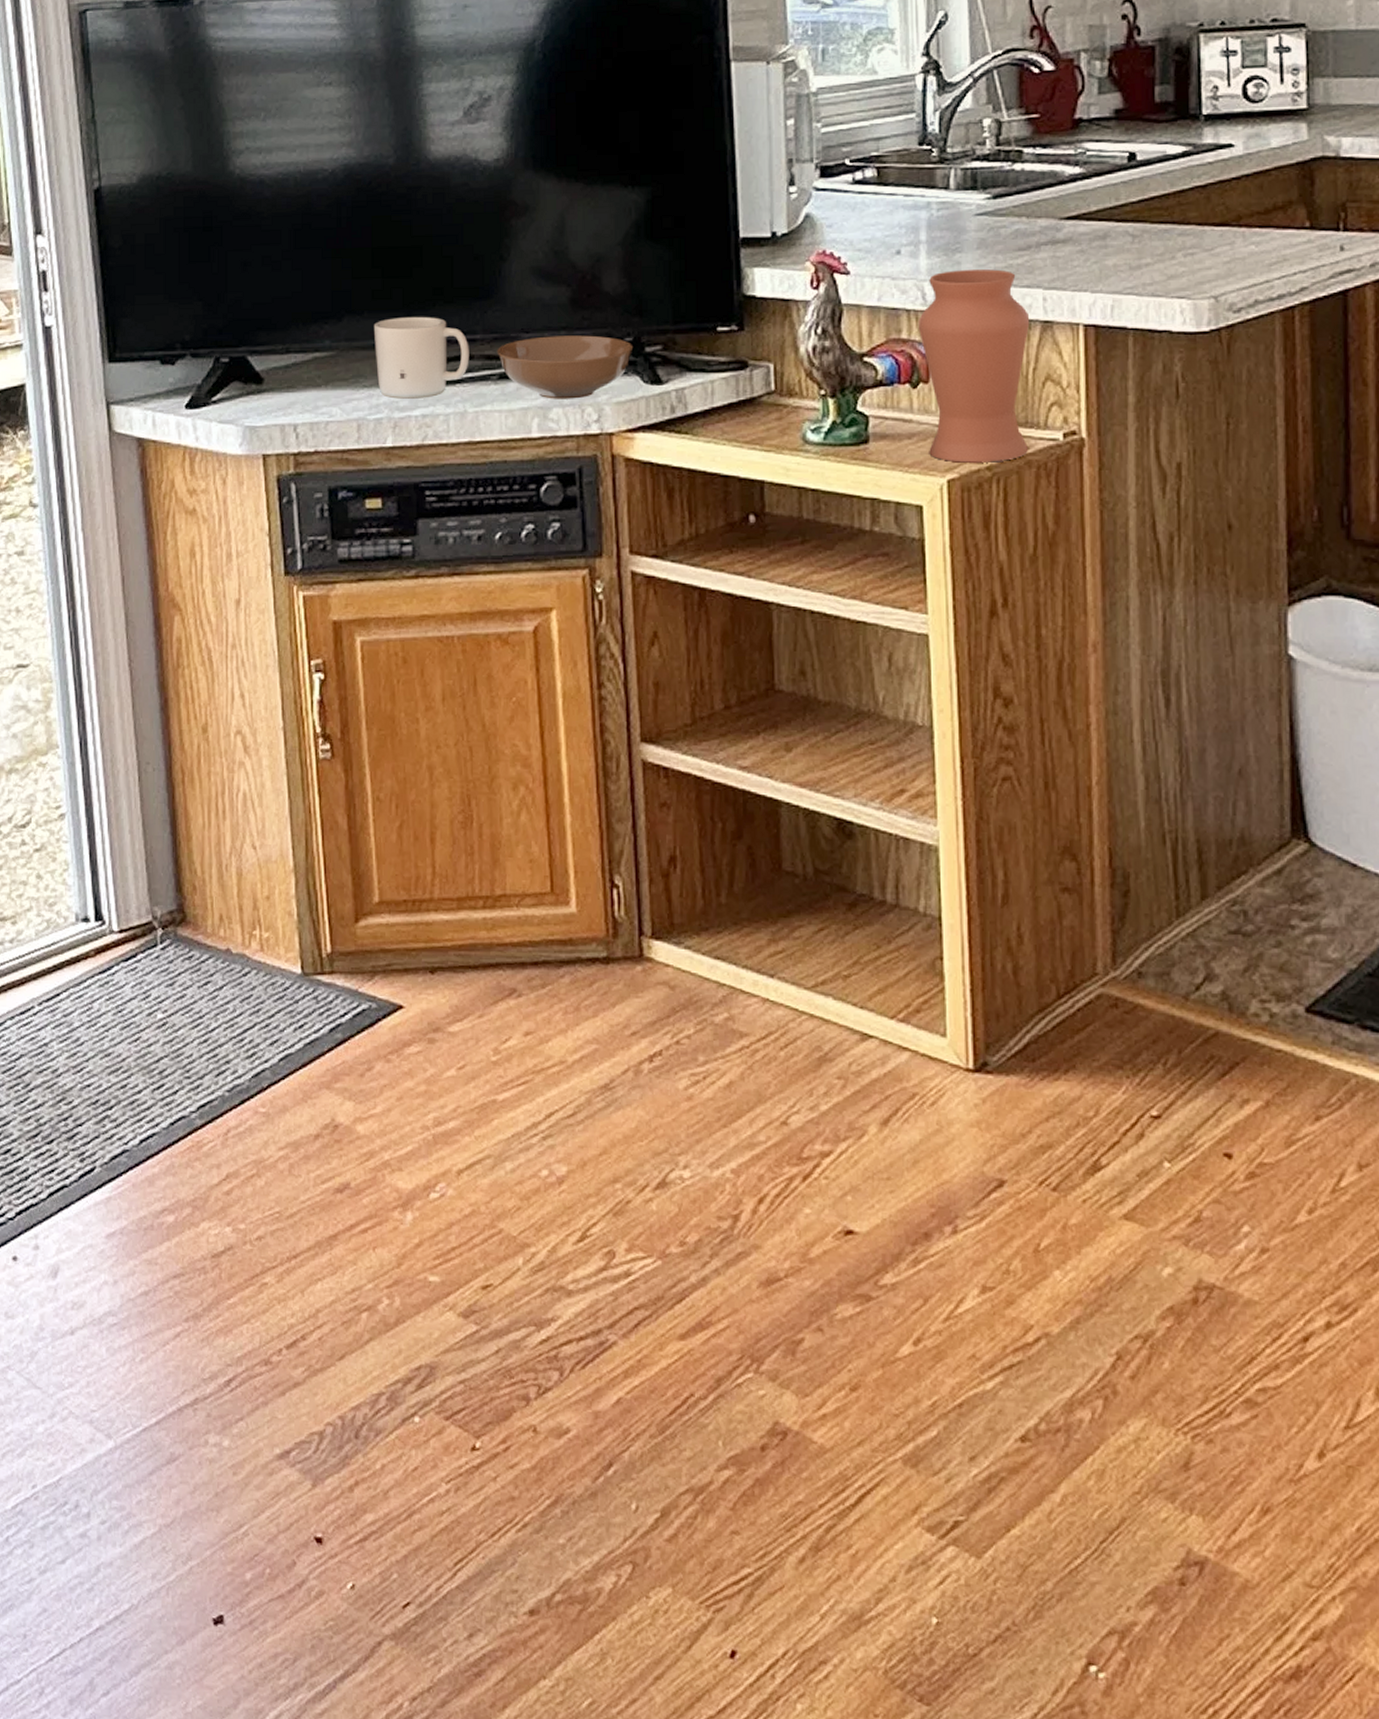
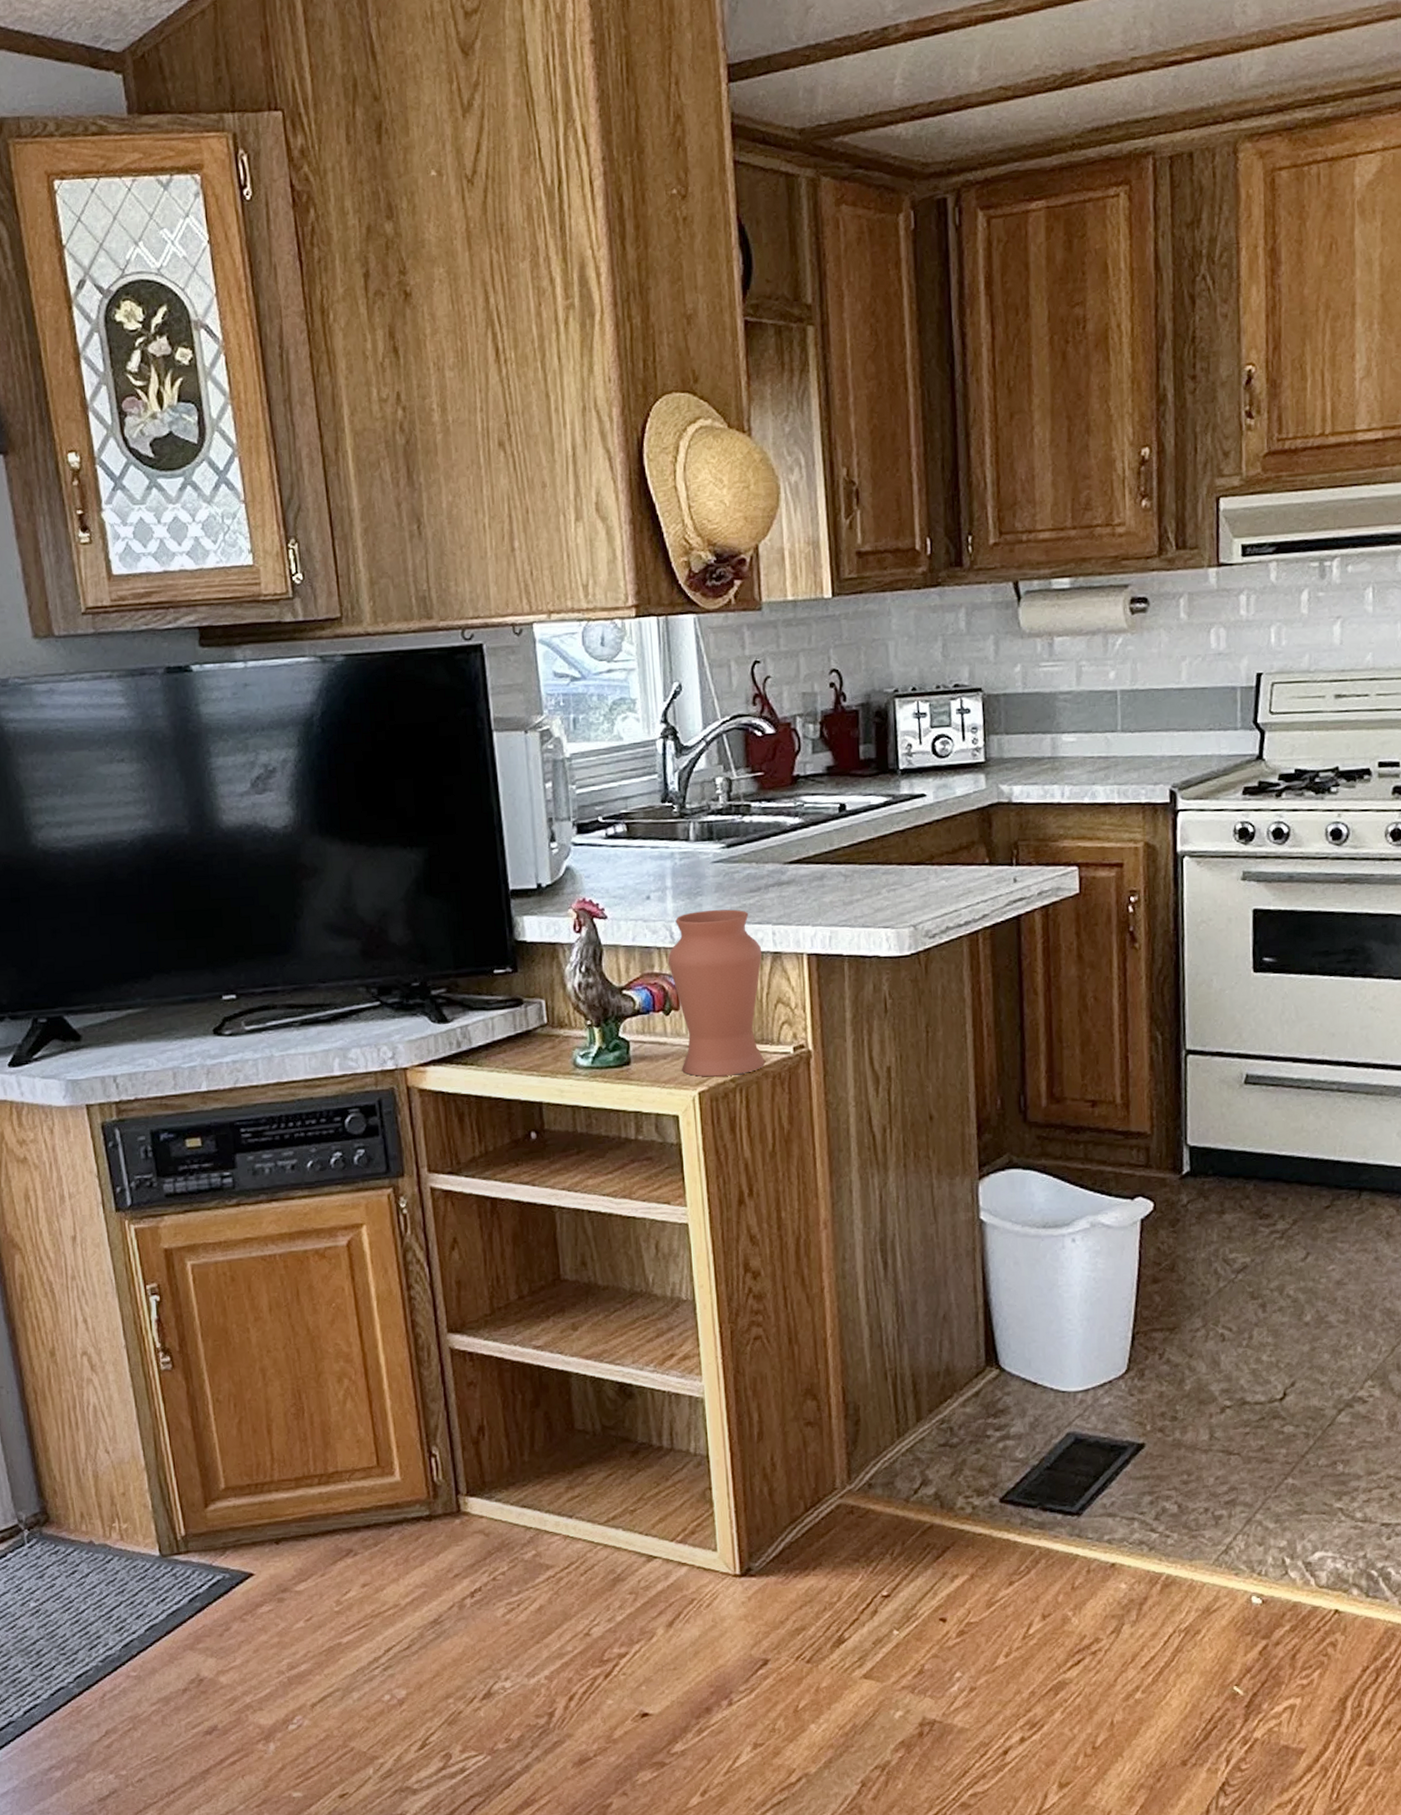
mug: present [373,316,469,400] -> none [181,972,273,1048]
bowl: present [497,335,634,399] -> none [297,982,421,1041]

